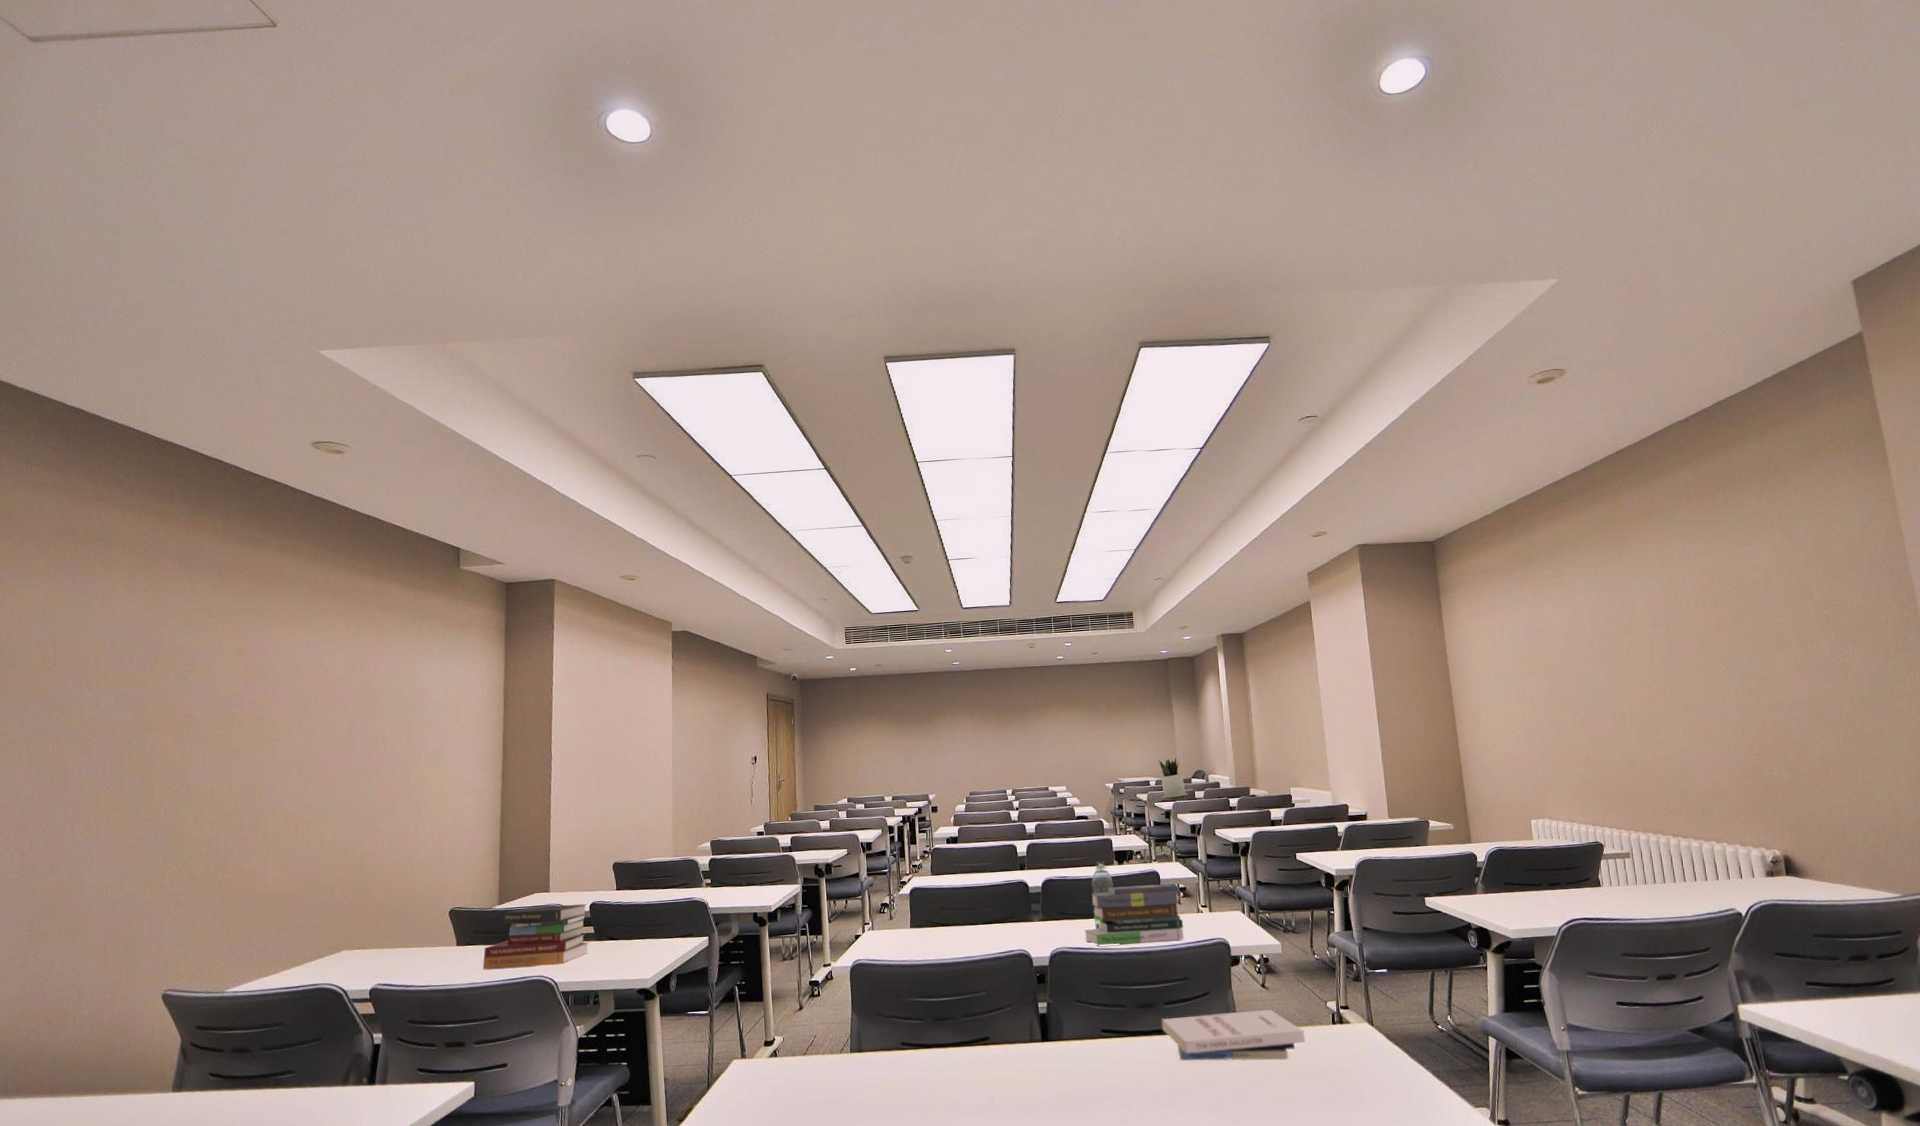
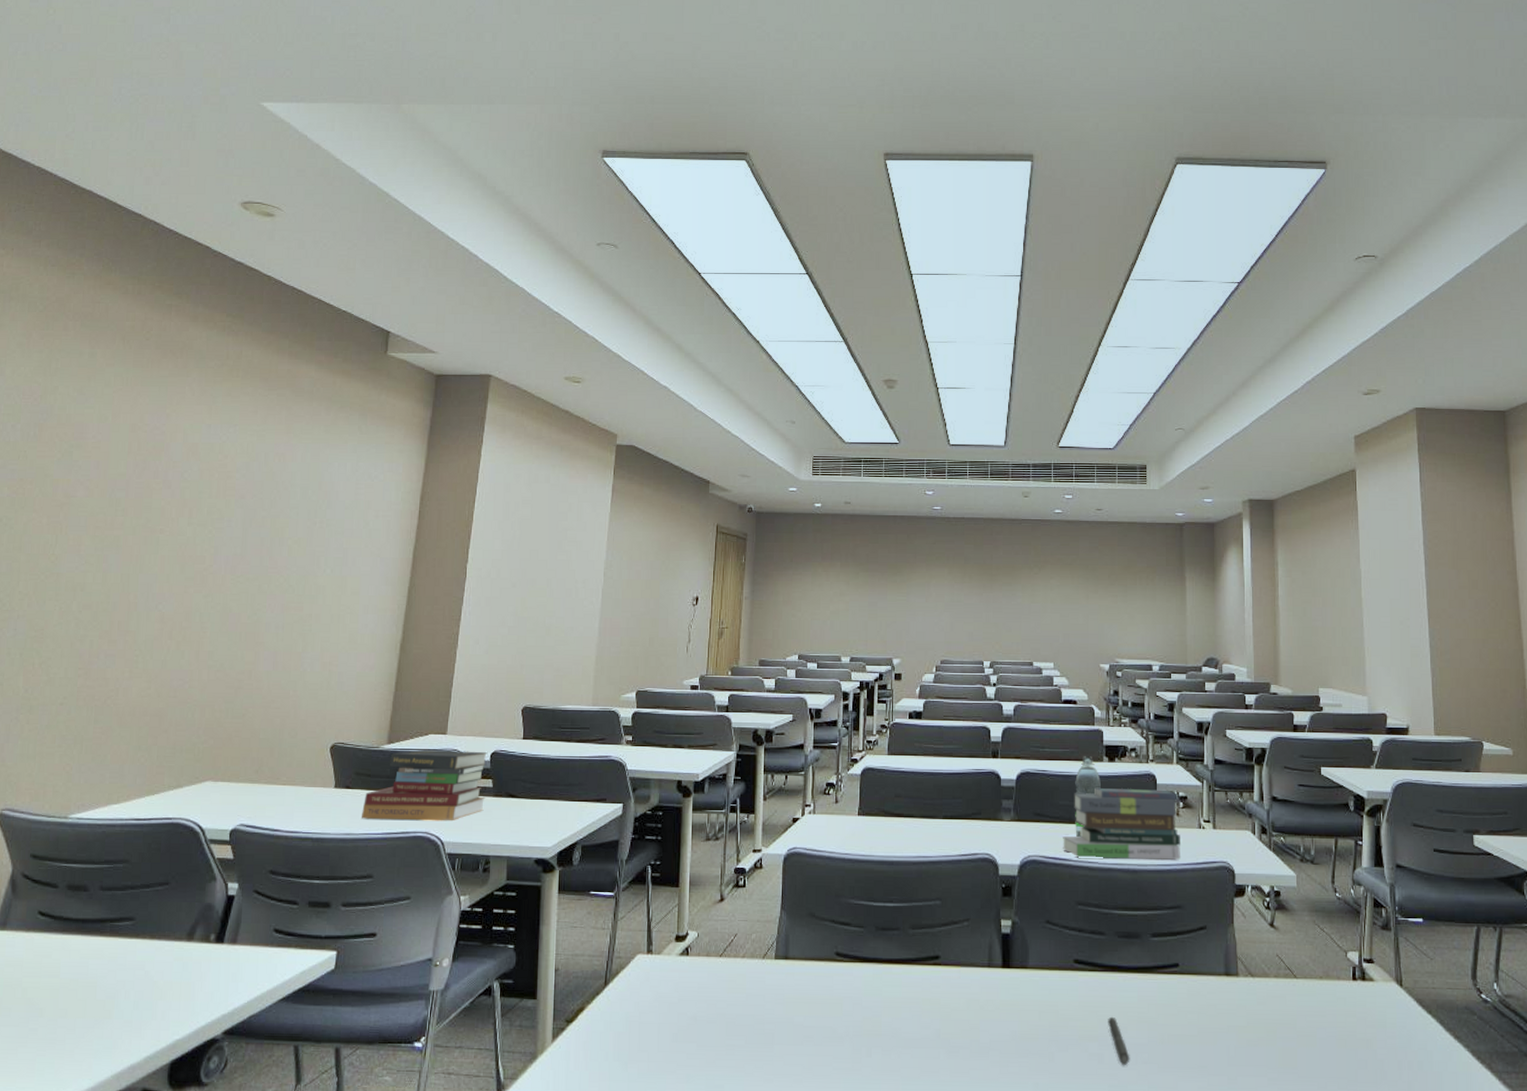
pen: none [1133,1072,1154,1111] -> present [1108,1016,1130,1065]
planter: present [1159,757,1188,799] -> none [1165,640,1197,689]
books: present [1161,1009,1306,1061] -> none [1146,952,1319,1018]

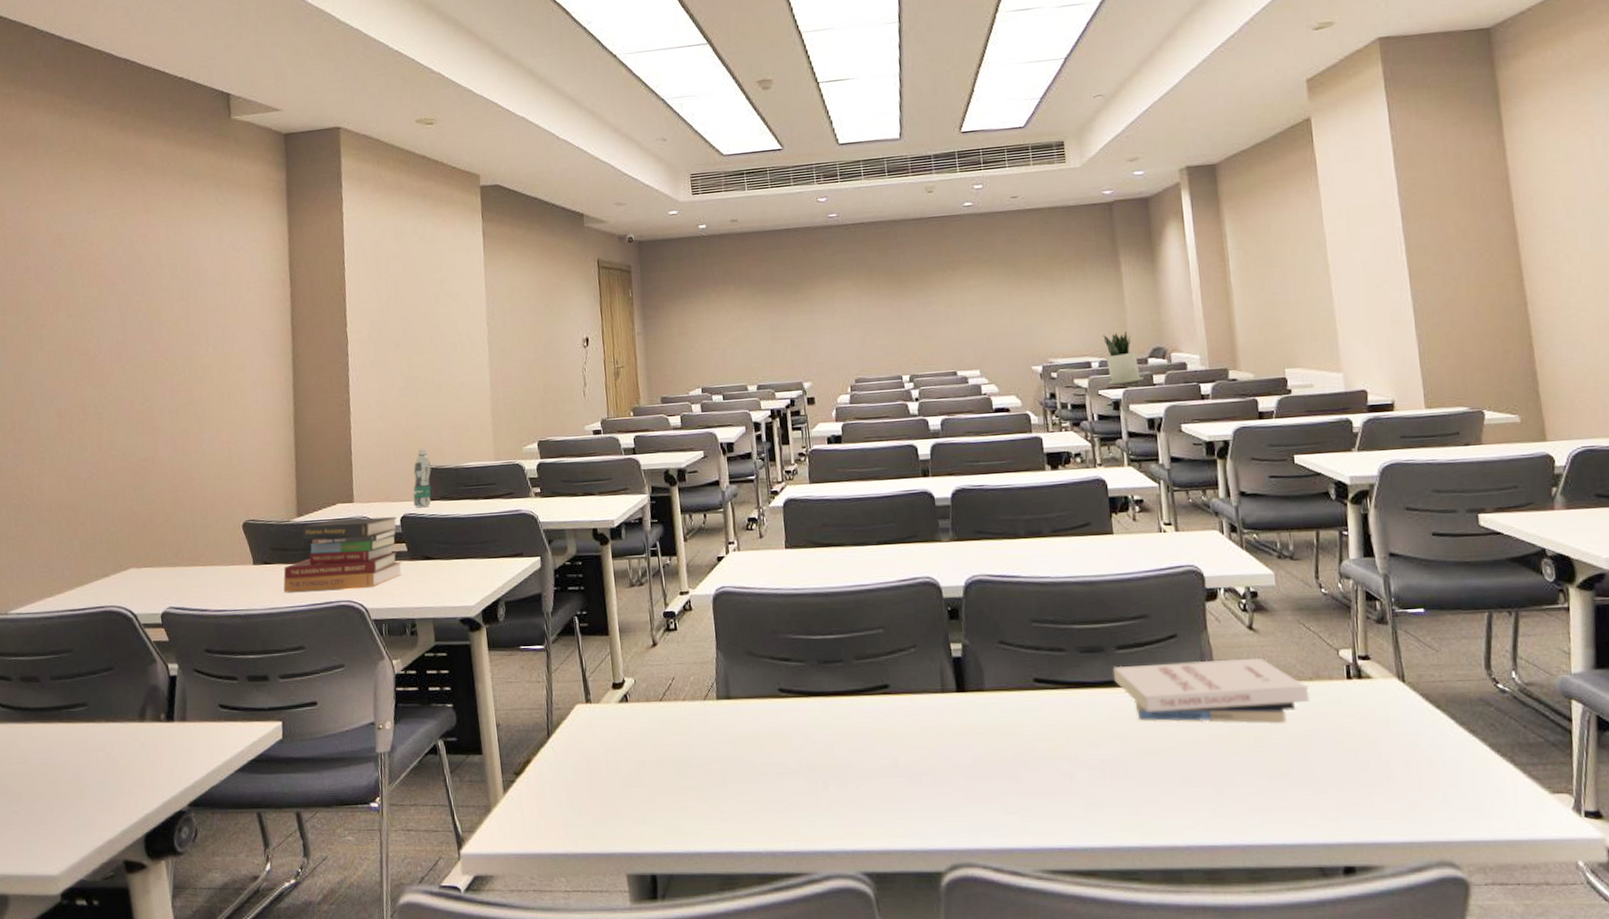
bottle: none [506,687,529,746] -> present [413,448,432,508]
books: present [1063,788,1180,860] -> none [1009,494,1141,574]
bottle: present [1075,756,1101,838] -> none [1016,466,1046,553]
pen: present [1108,1016,1130,1065] -> none [1076,733,1105,782]
books: none [1146,952,1319,1018] -> present [1112,657,1310,723]
planter: none [1165,640,1197,689] -> present [1103,330,1144,386]

